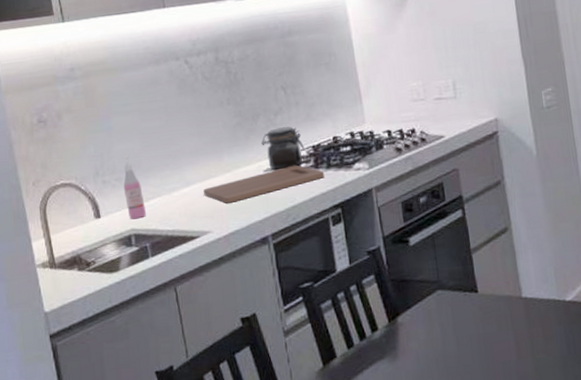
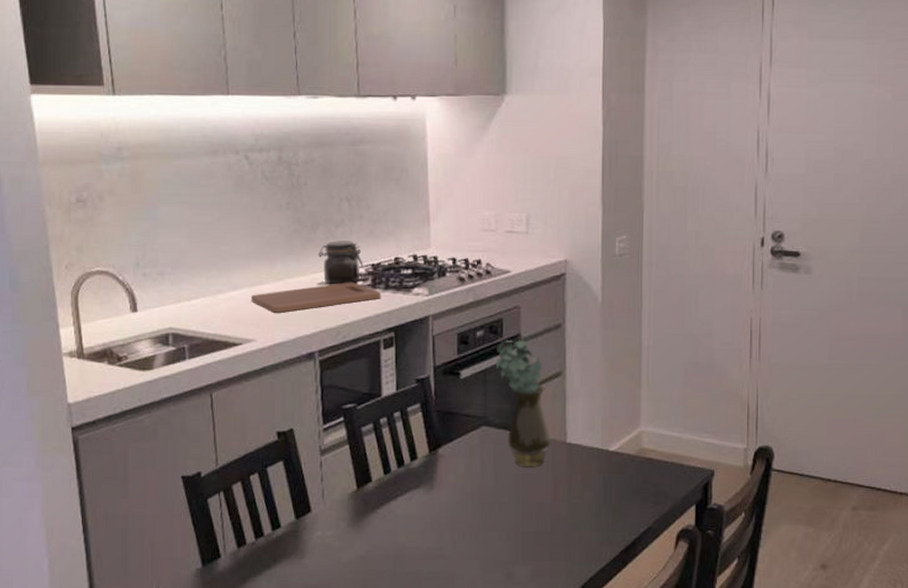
soap dispenser: present [122,154,146,220] -> none [164,248,187,318]
vase: none [441,197,507,326] -> present [495,335,551,467]

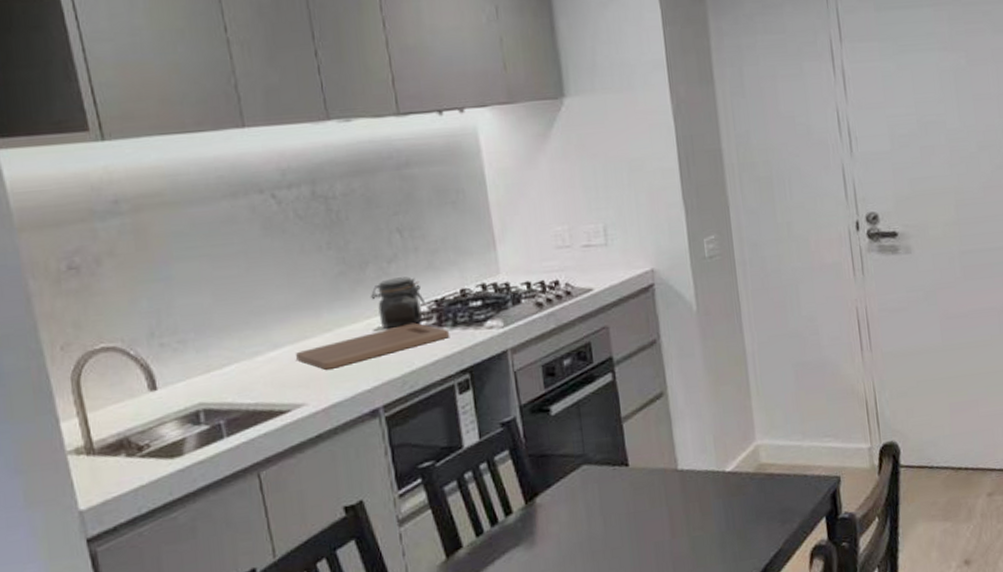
vase: present [495,335,551,467] -> none [588,358,661,504]

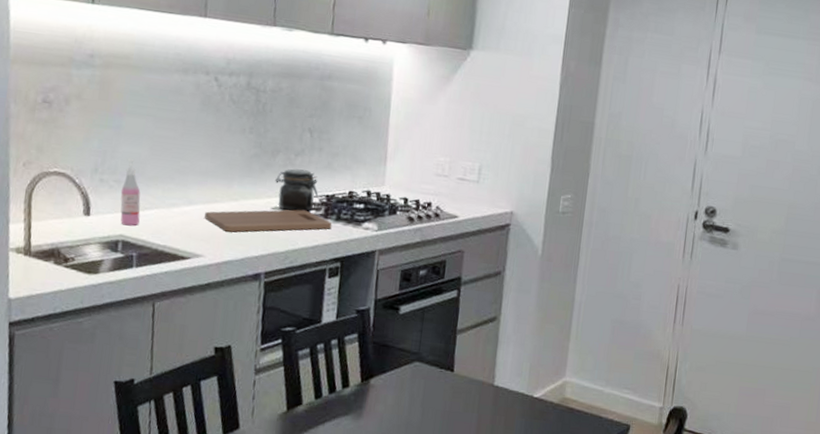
soap dispenser: none [187,310,219,391] -> present [120,158,141,226]

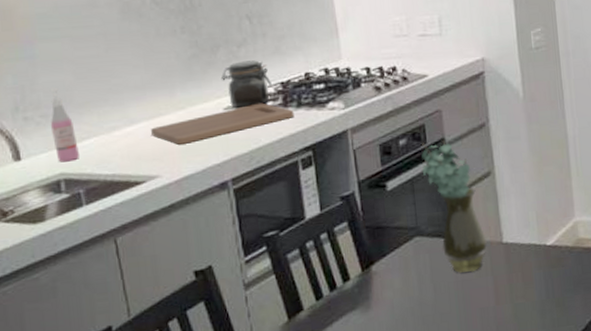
vase: none [434,277,479,406] -> present [422,139,487,273]

